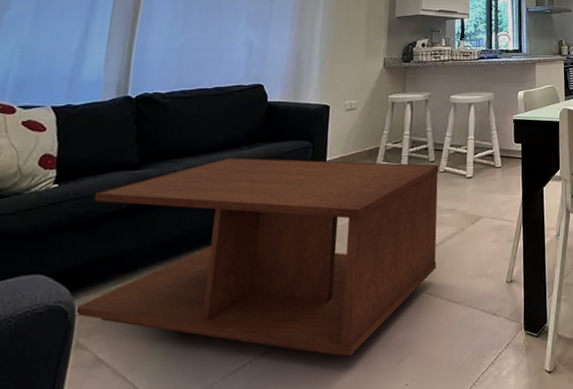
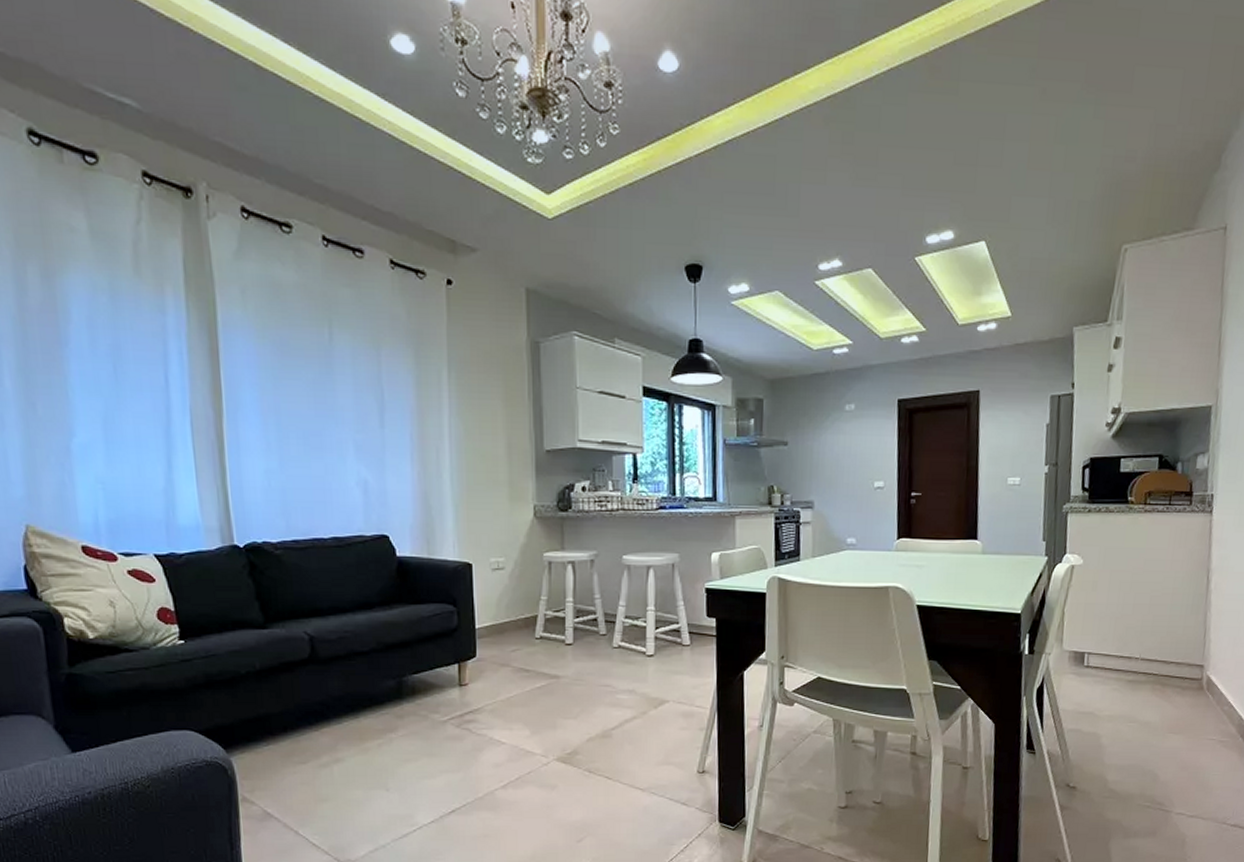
coffee table: present [74,157,439,357] -> none [224,620,614,832]

